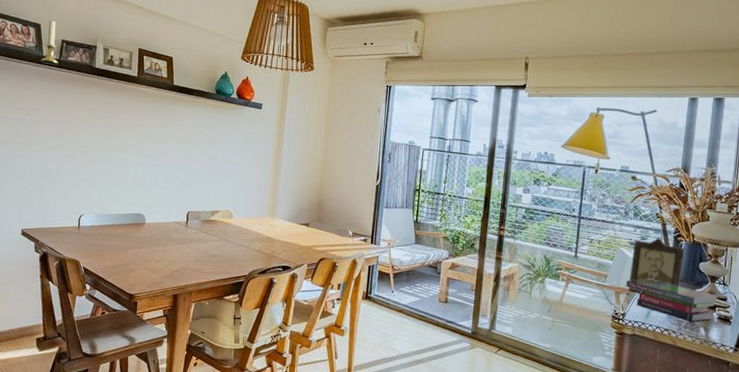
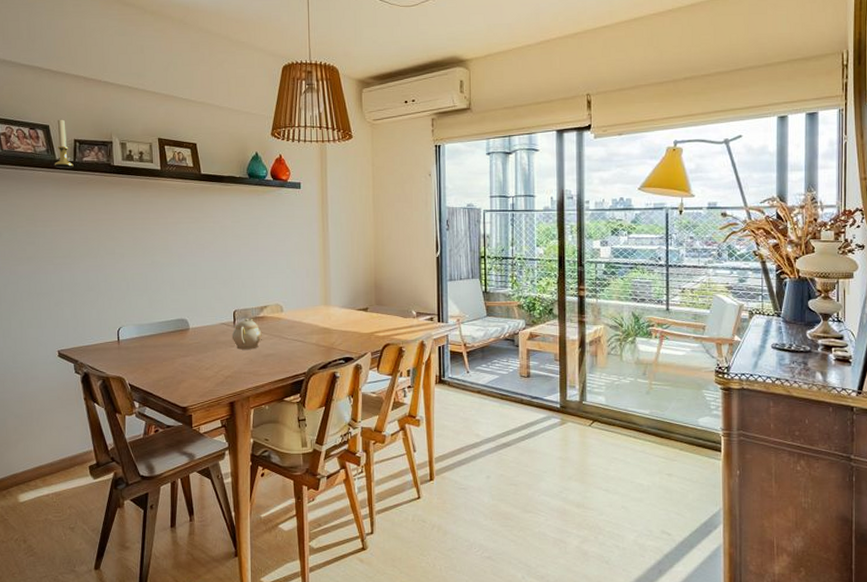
teapot: none [183,219,211,249] -> present [232,318,262,350]
books: present [626,278,717,322] -> none [727,325,832,367]
photo frame: present [628,238,685,294] -> none [730,278,790,343]

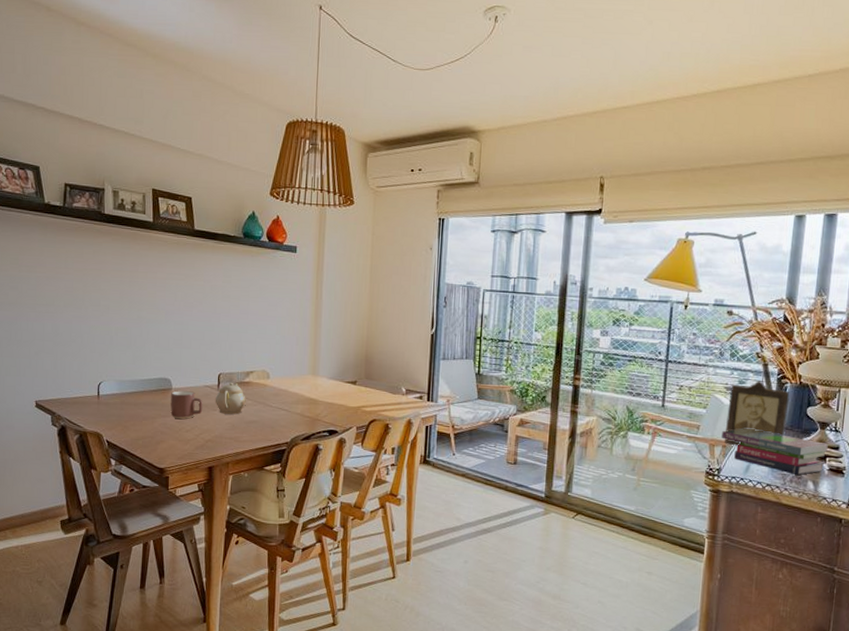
candle holder: present [54,119,74,169] -> none [42,161,63,214]
mug: none [188,330,221,358] -> present [170,390,203,420]
books: none [727,325,832,367] -> present [722,428,828,475]
photo frame: none [730,278,790,343] -> present [724,381,790,446]

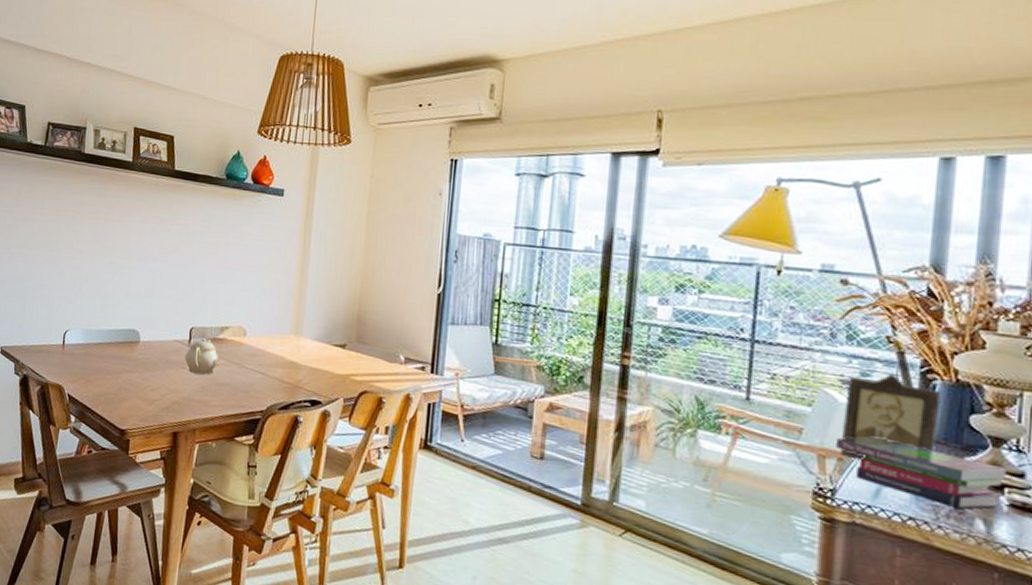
mug: present [170,390,203,420] -> none [136,344,172,377]

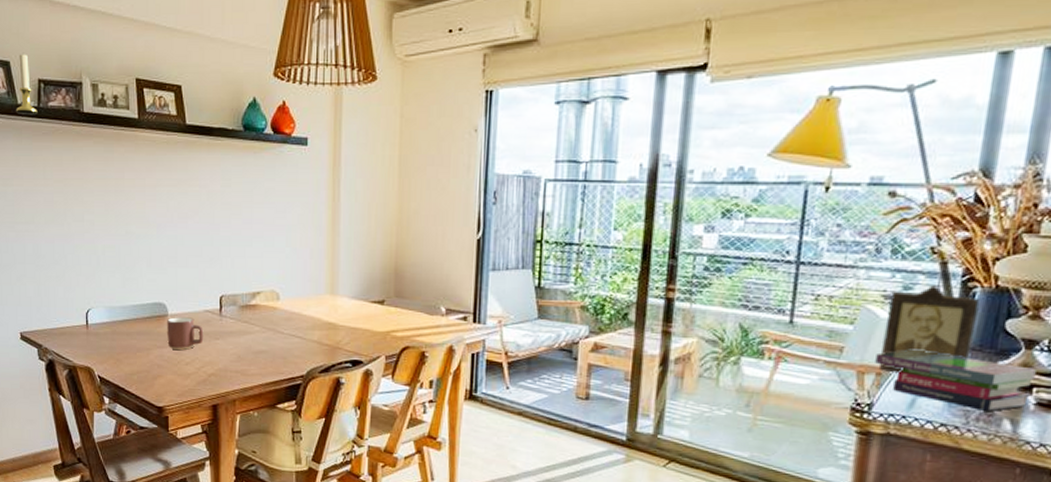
candle holder: none [24,100,44,153] -> present [15,54,38,116]
mug: none [136,344,172,377] -> present [166,317,204,351]
teapot: present [184,337,219,375] -> none [217,305,253,344]

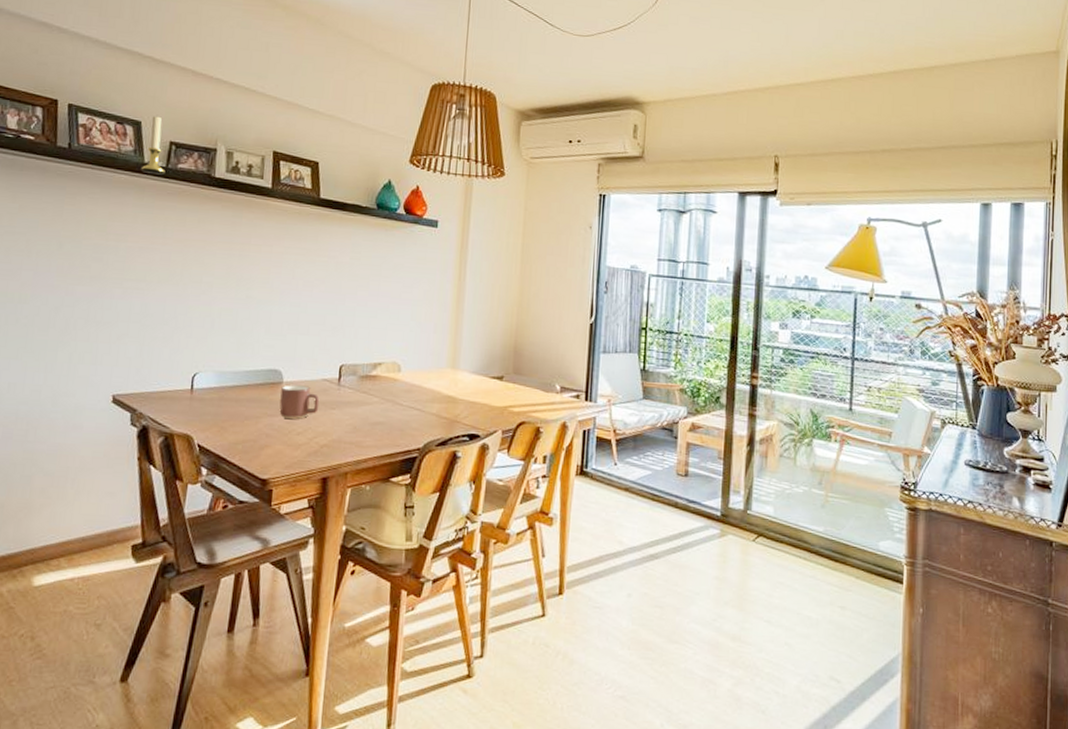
books: present [875,349,1036,411] -> none [916,435,1032,490]
photo frame: present [878,285,981,374] -> none [919,382,987,457]

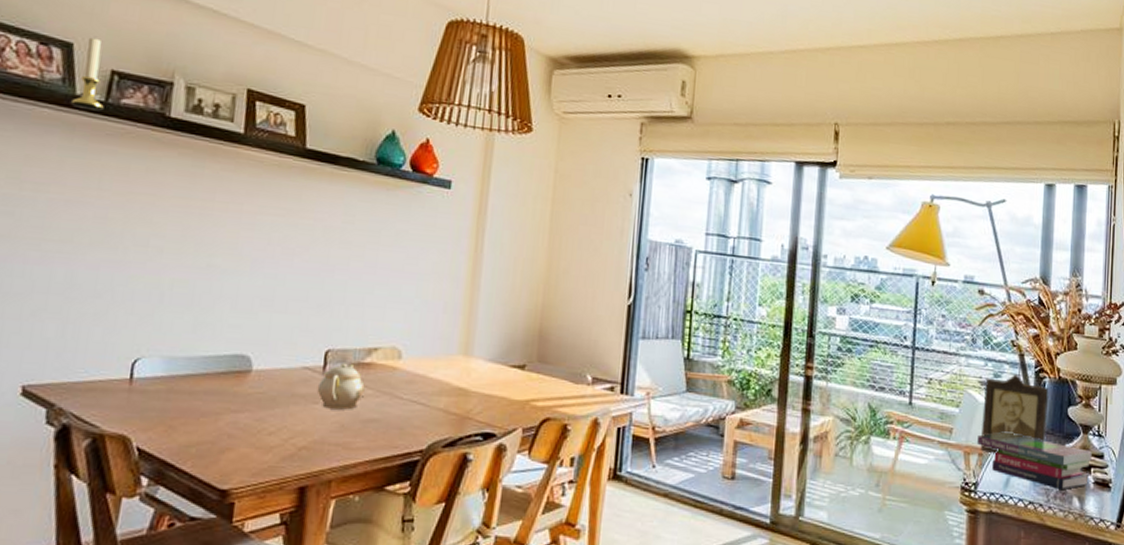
mug: present [279,384,320,420] -> none [246,373,299,417]
teapot: none [334,375,372,415] -> present [317,362,365,410]
books: none [916,435,1032,490] -> present [977,431,1092,490]
photo frame: none [919,382,987,457] -> present [980,374,1049,454]

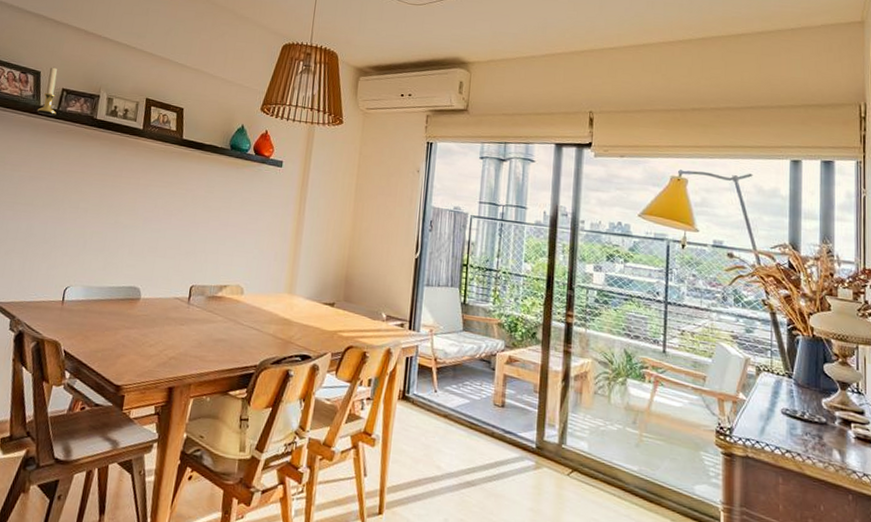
teapot: present [317,362,365,410] -> none [183,295,217,331]
books: present [977,431,1092,490] -> none [731,383,851,442]
photo frame: present [980,374,1049,454] -> none [734,330,803,403]

